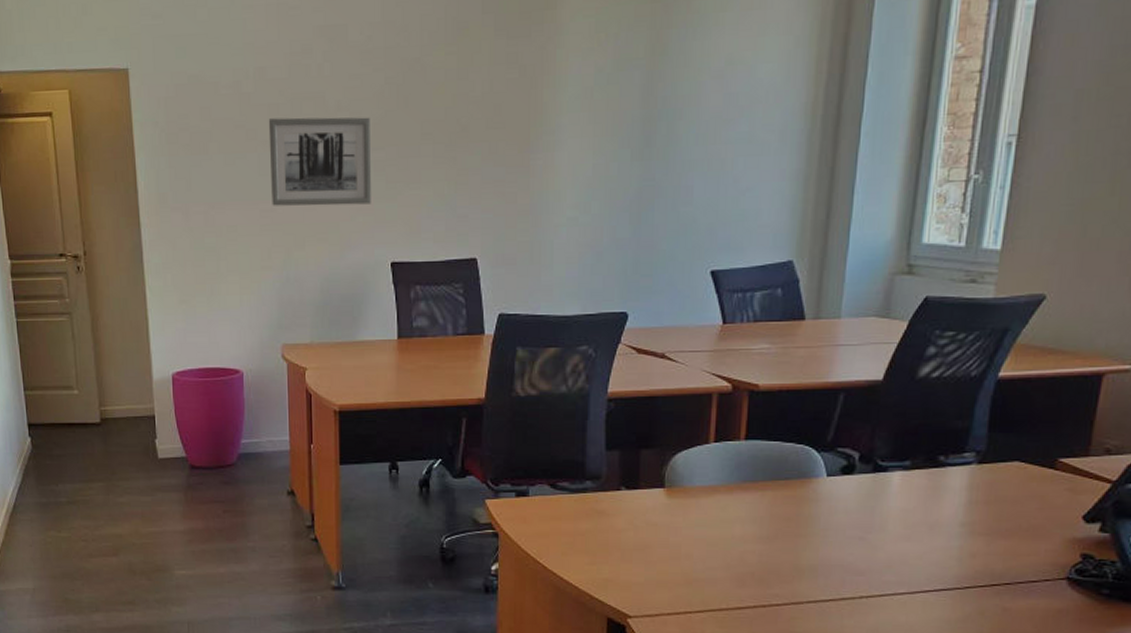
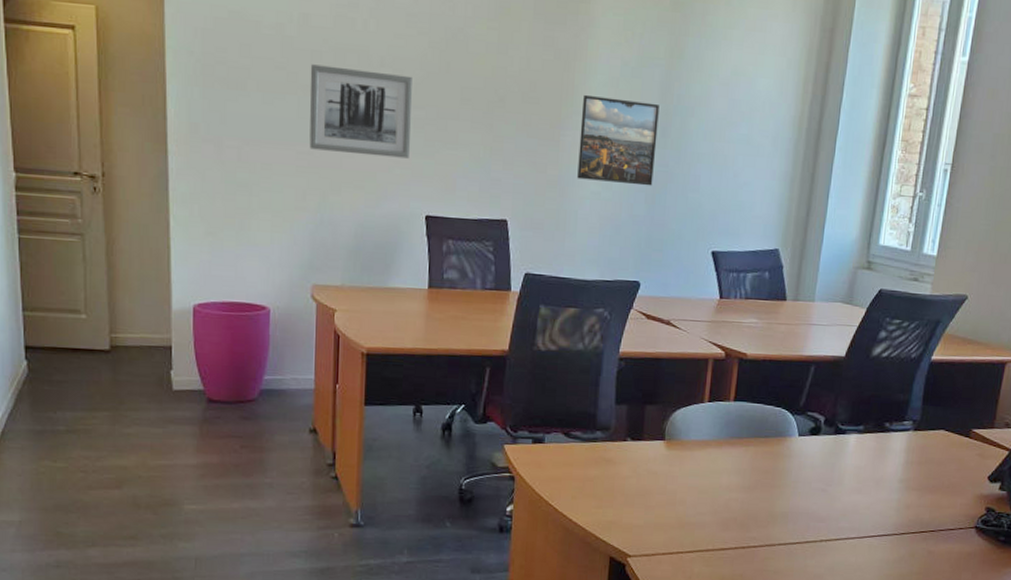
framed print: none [551,110,641,206] -> present [577,94,659,186]

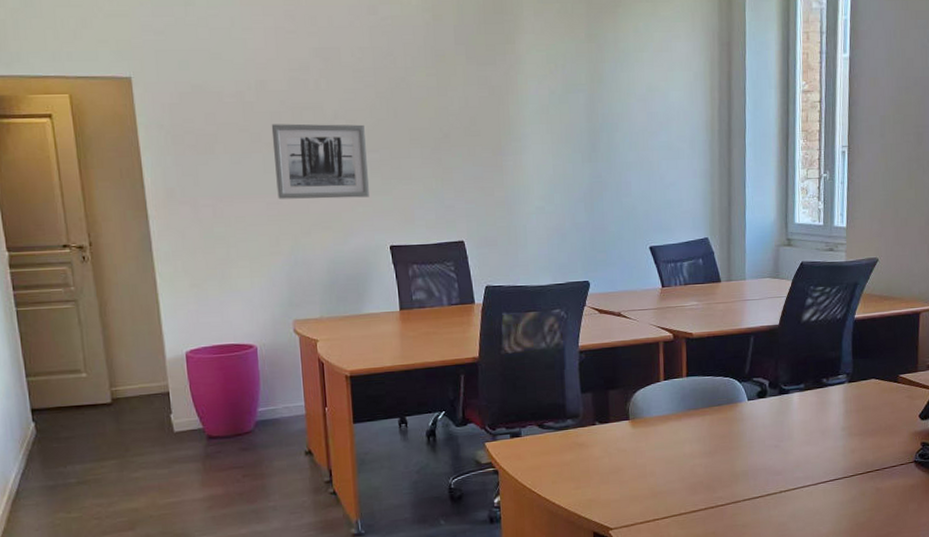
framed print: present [577,94,659,186] -> none [519,123,590,198]

